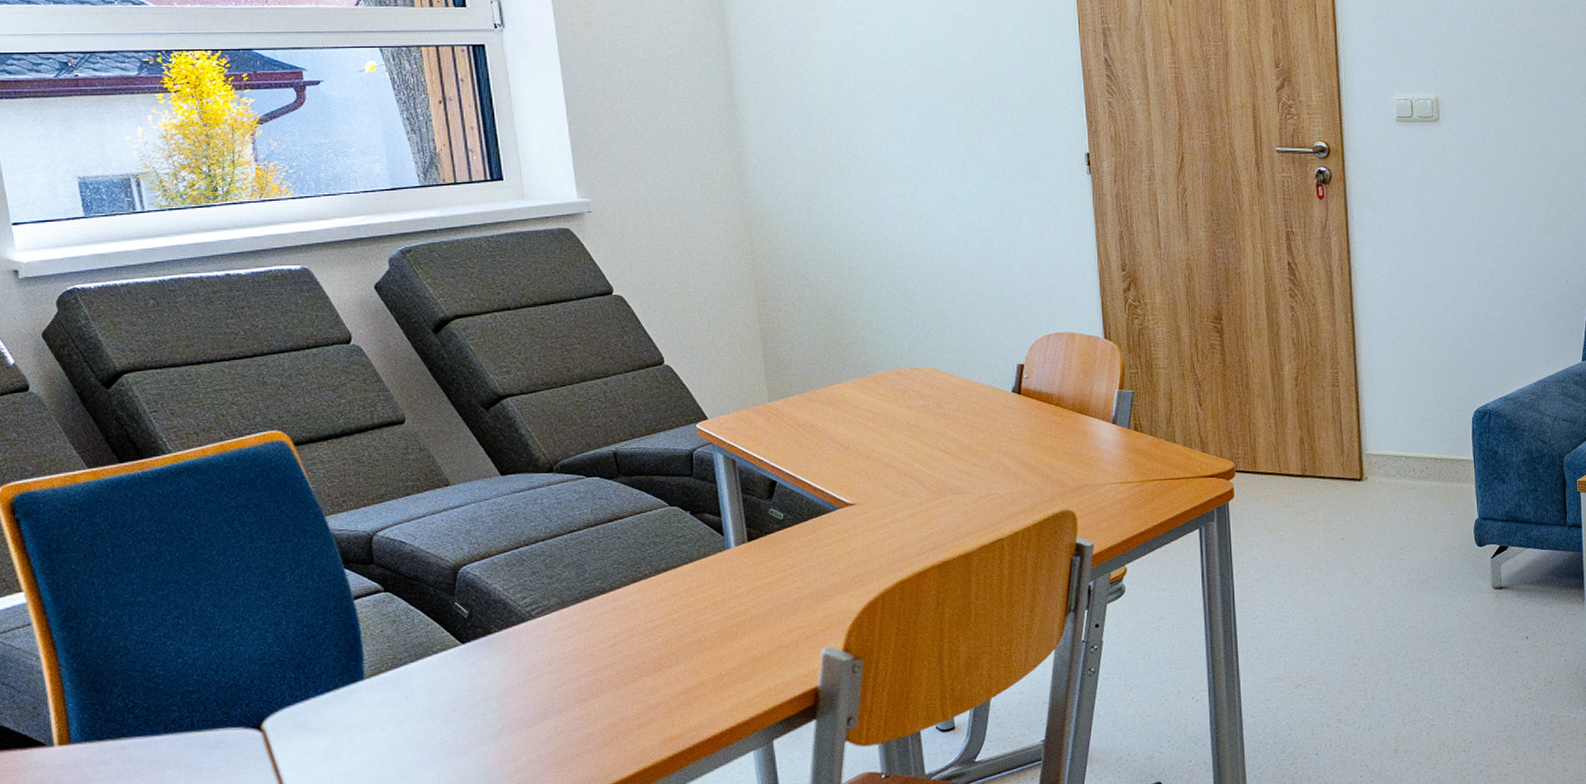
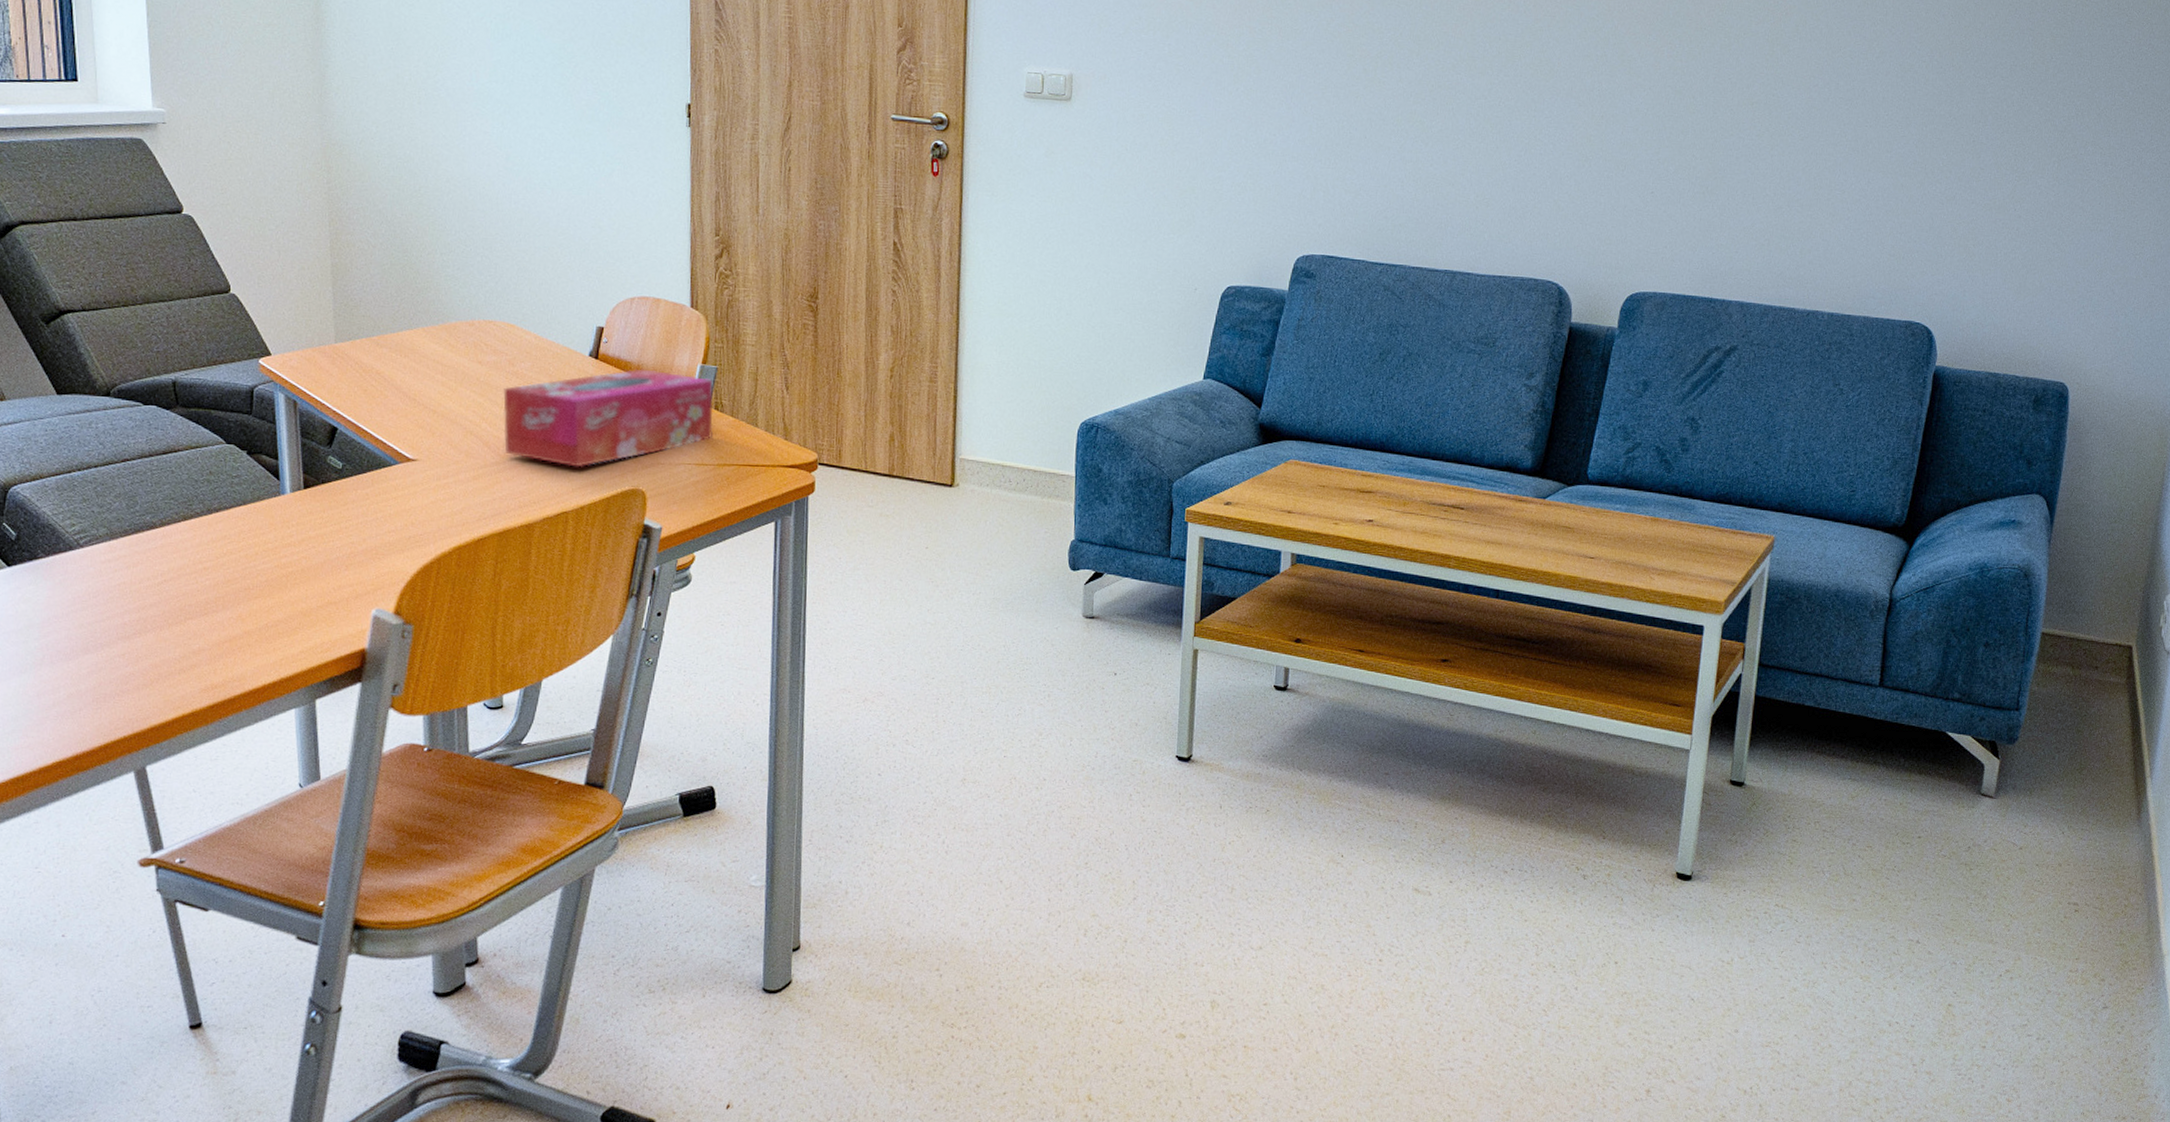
tissue box: none [933,399,1134,497] -> present [503,368,714,468]

